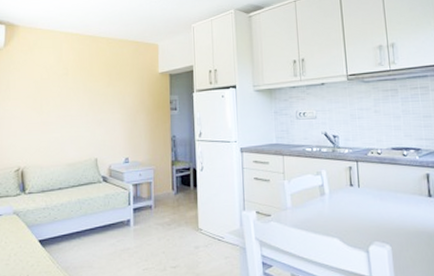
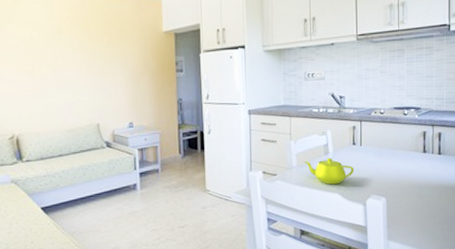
teapot: none [298,198,353,229] -> present [303,157,354,185]

